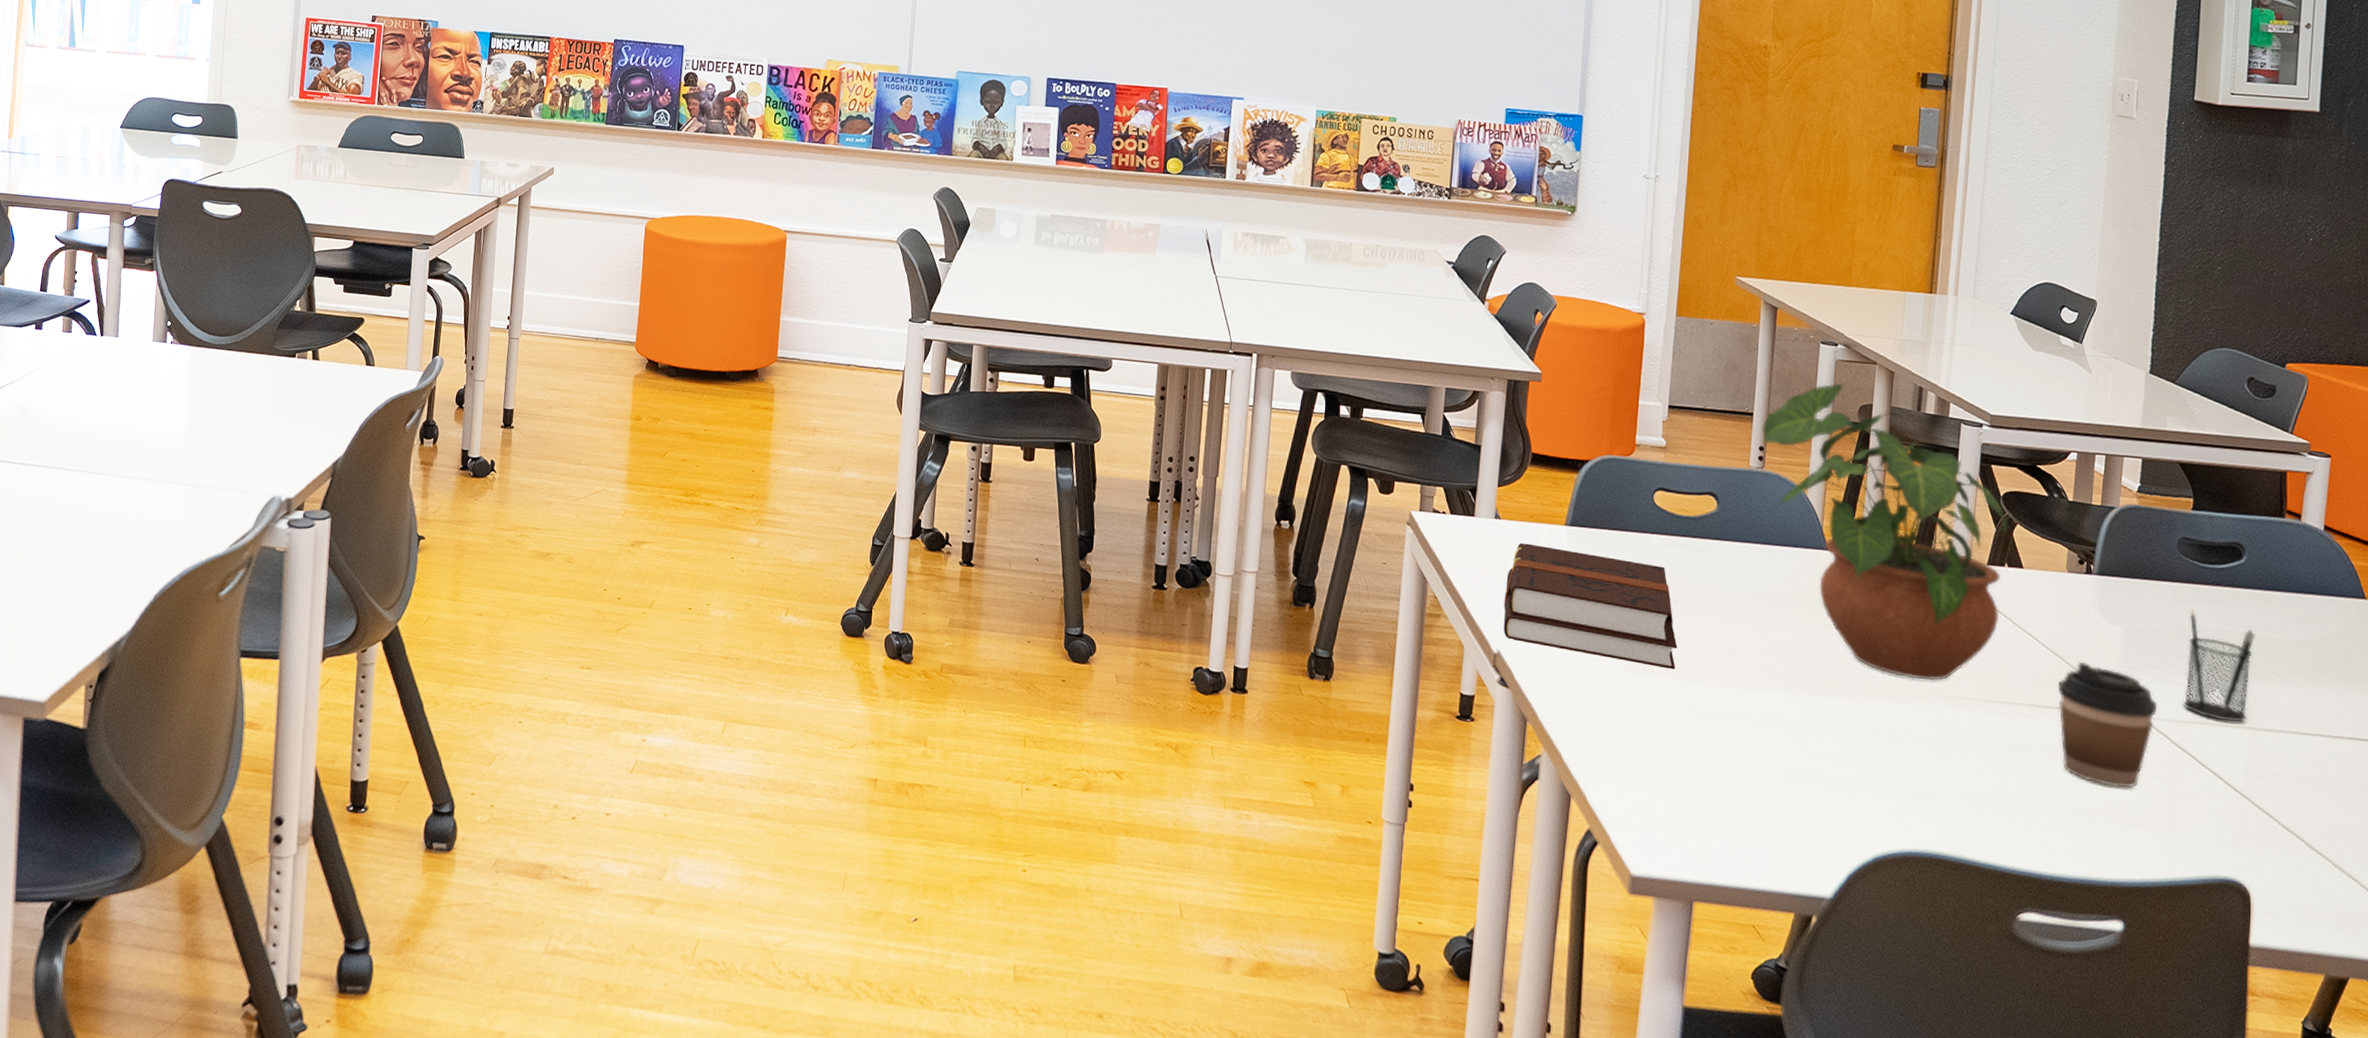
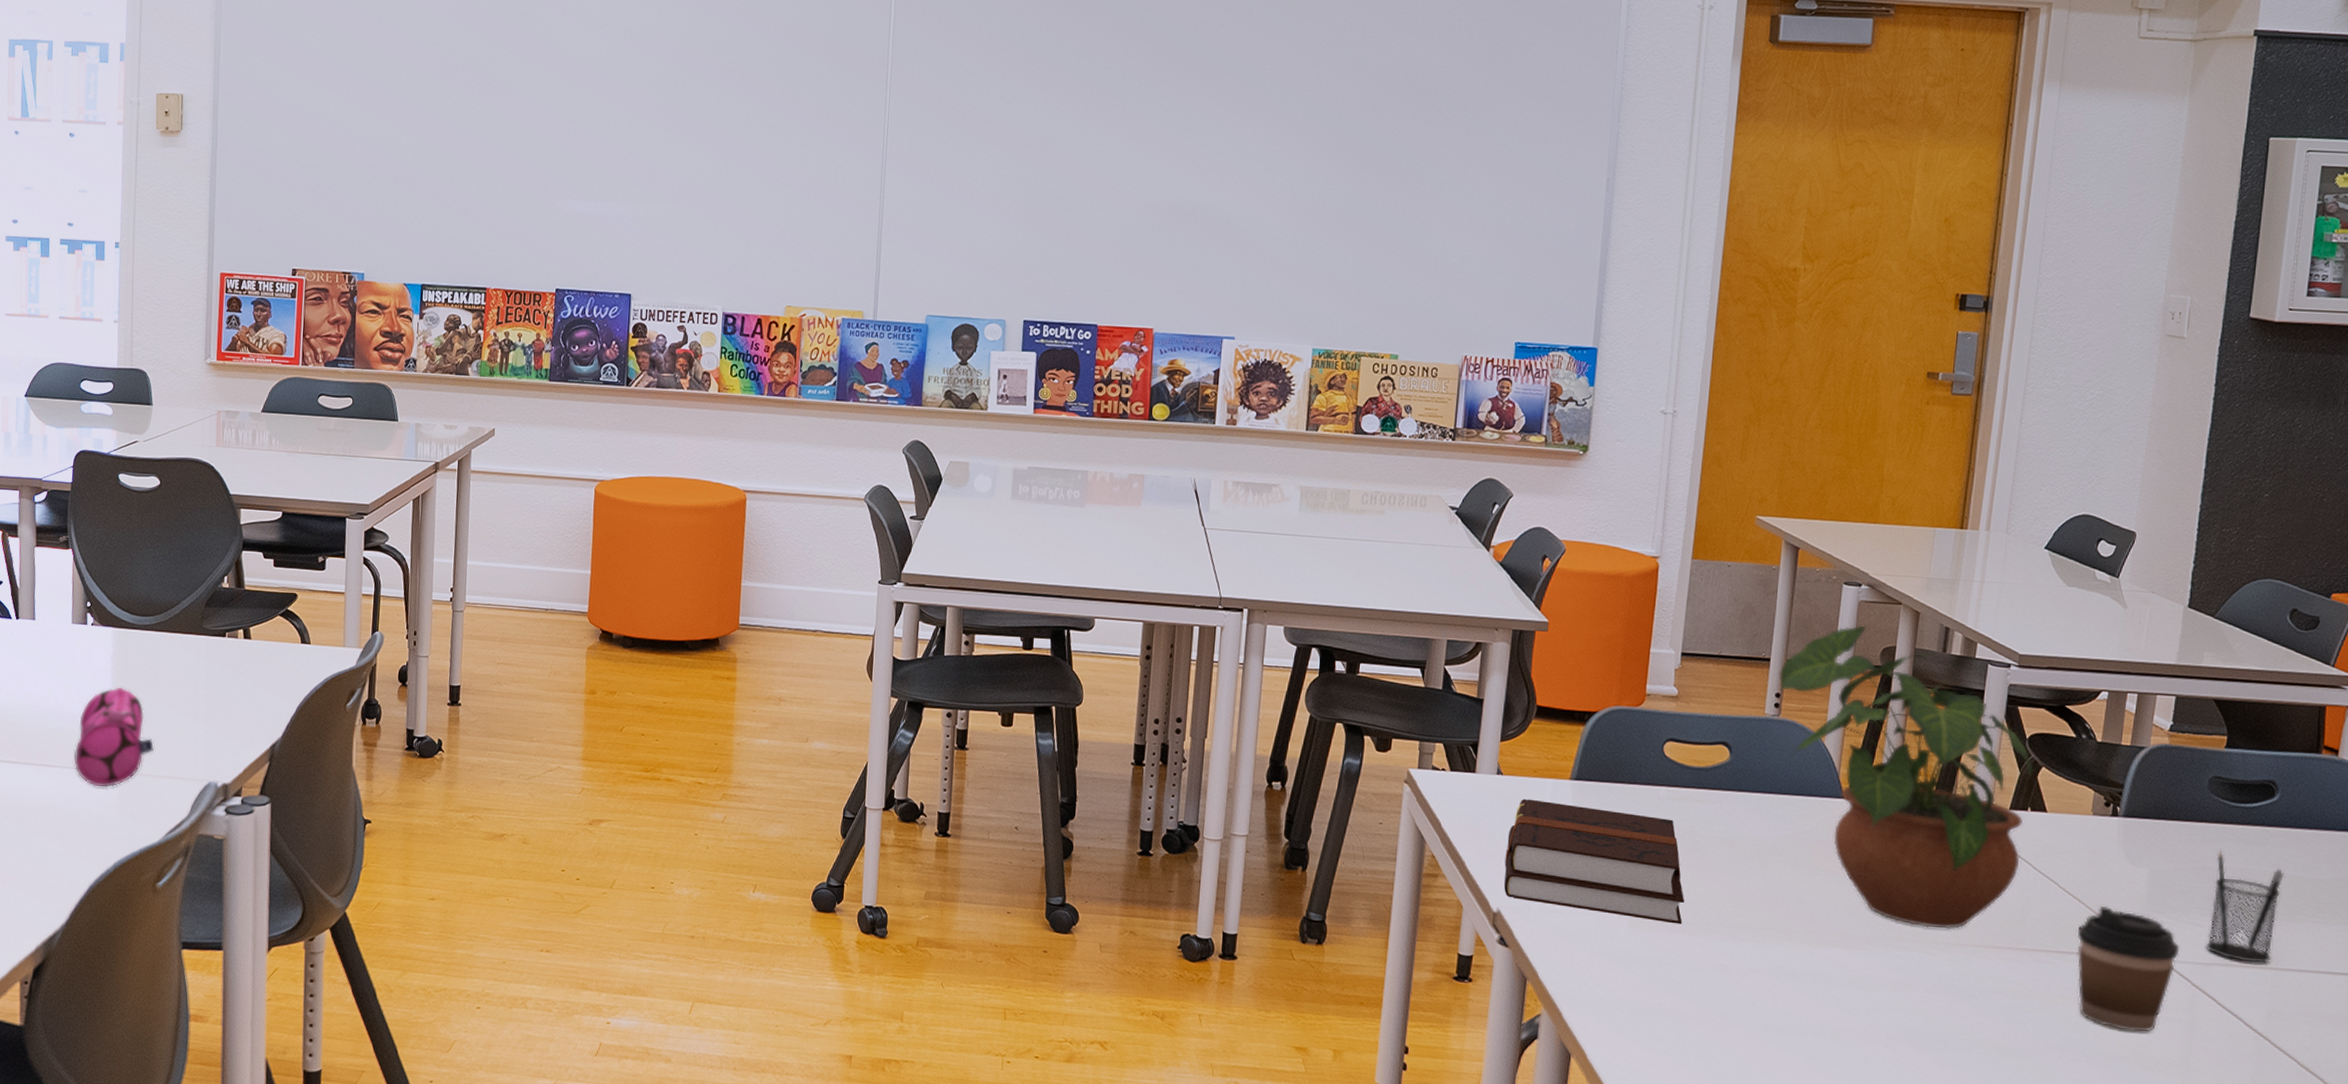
pencil case: none [147,403,224,499] -> present [74,687,154,788]

